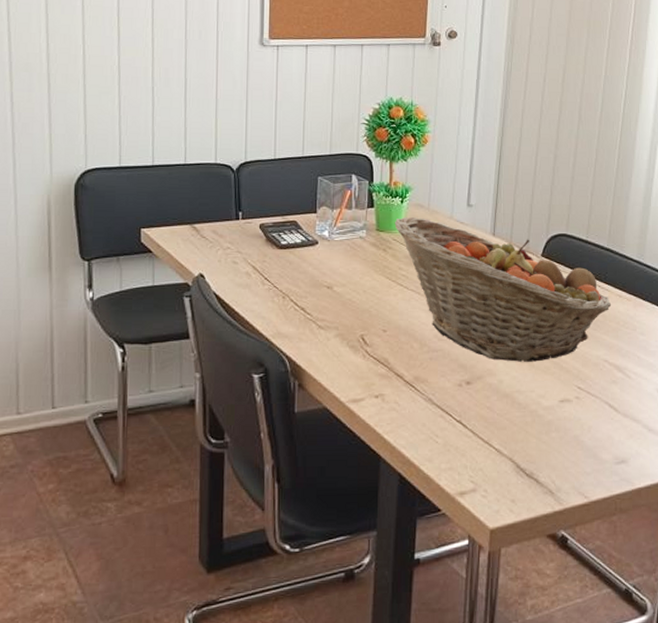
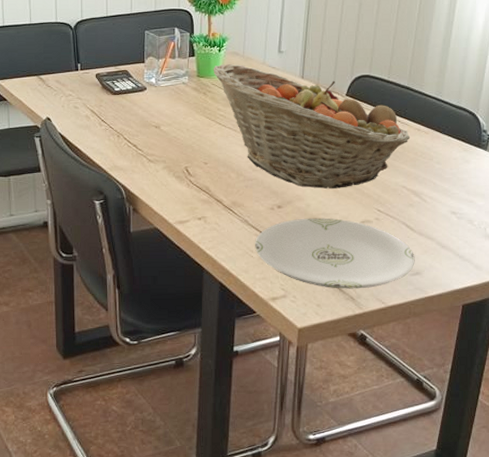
plate: none [440,396,620,481] -> present [255,218,415,289]

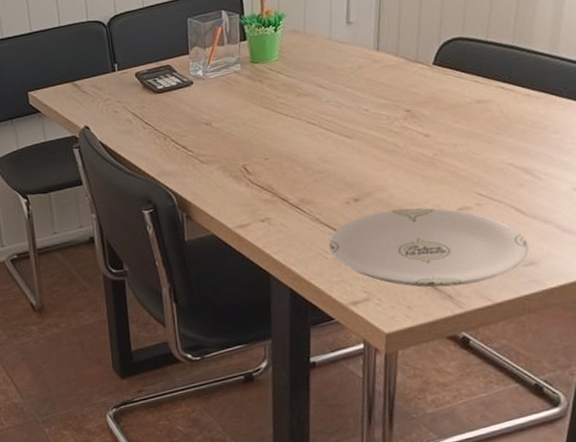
fruit basket: present [213,63,411,189] -> none [269,43,518,175]

